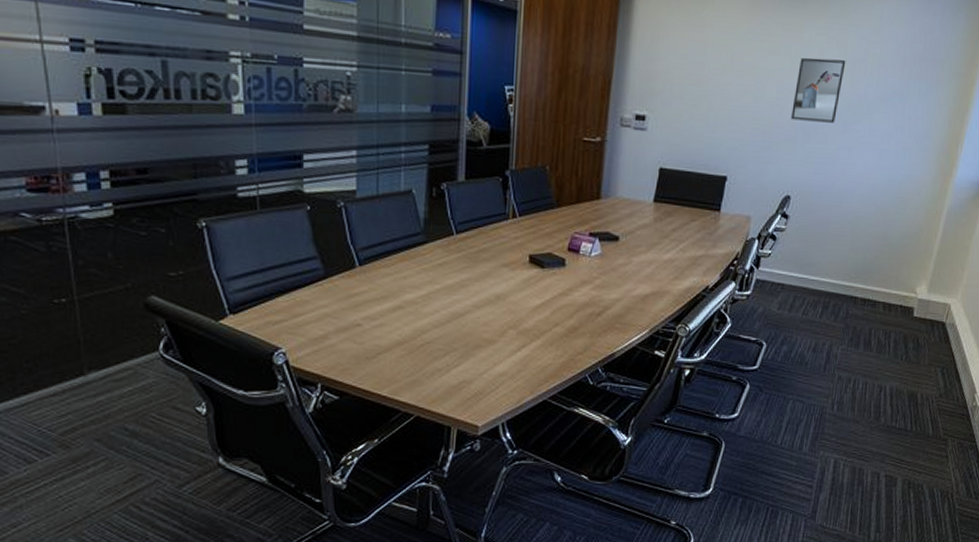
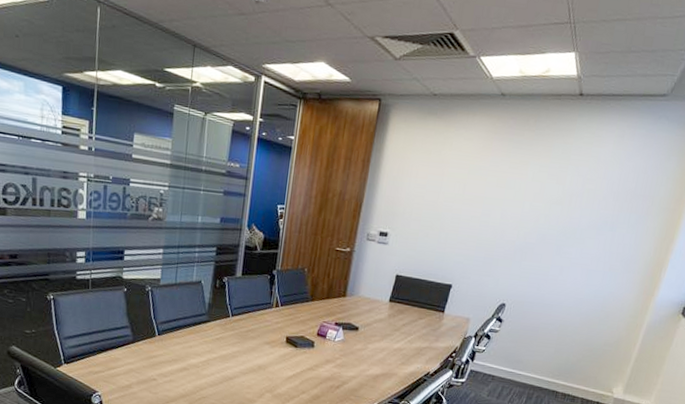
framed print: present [791,57,846,123] -> none [511,191,564,246]

